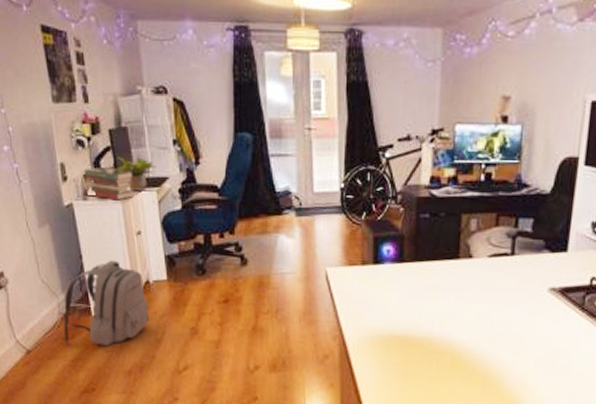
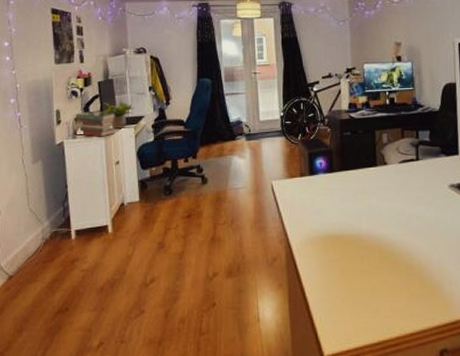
backpack: present [63,260,150,346] -> none [45,187,123,269]

